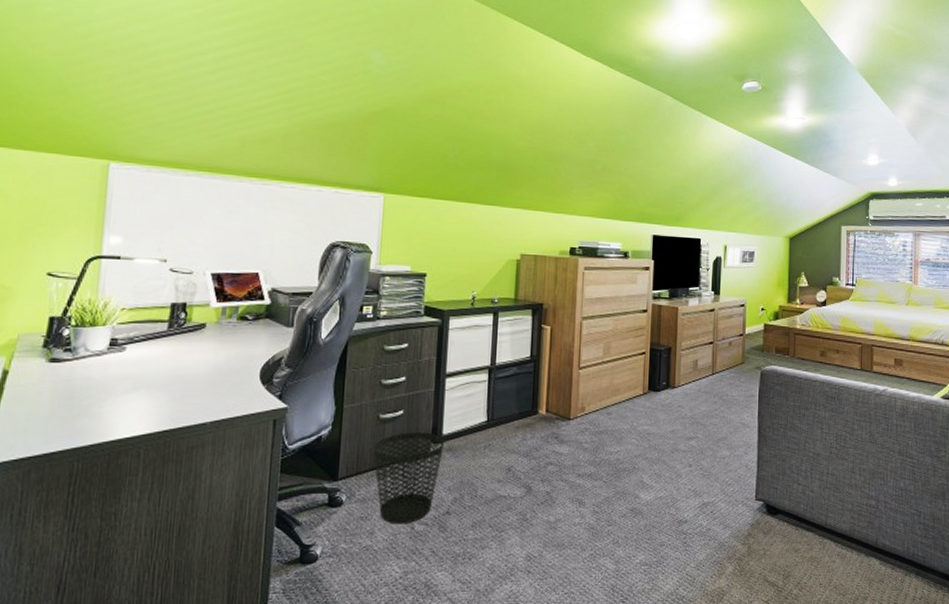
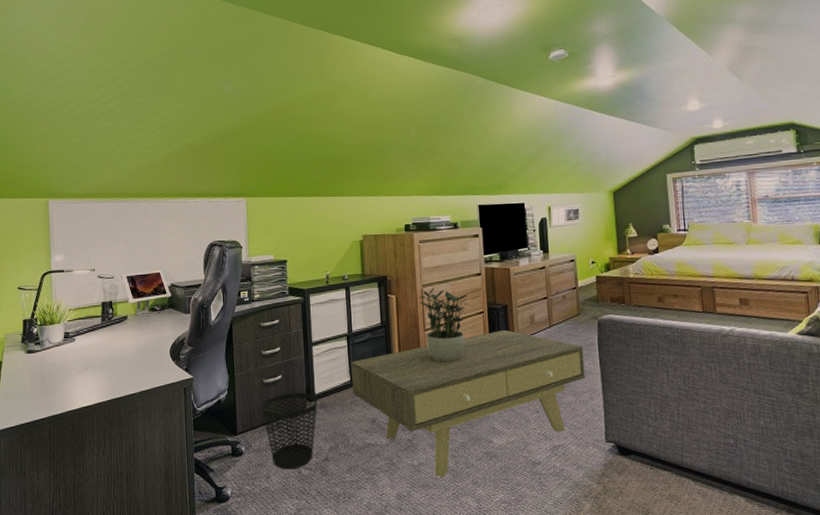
coffee table: none [488,373,744,536] -> present [351,329,585,478]
potted plant: none [576,321,631,406] -> present [418,287,469,362]

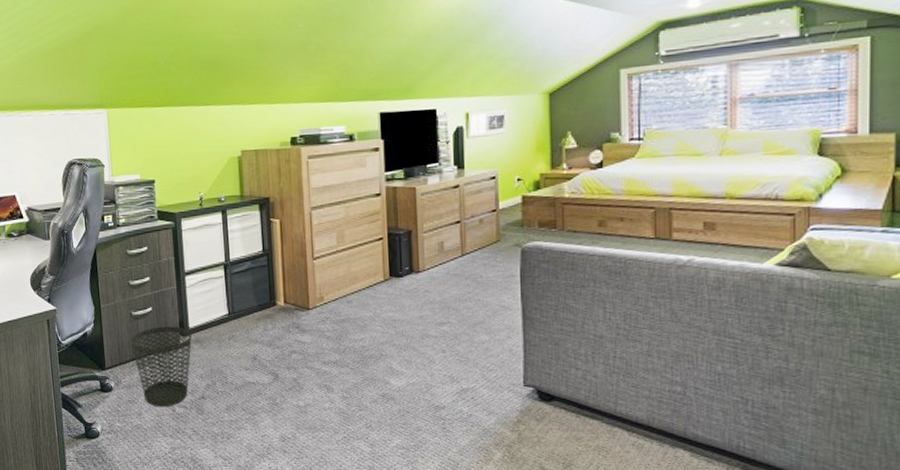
coffee table: present [351,329,585,478] -> none [228,258,503,420]
potted plant: present [418,287,469,362] -> none [306,210,366,295]

